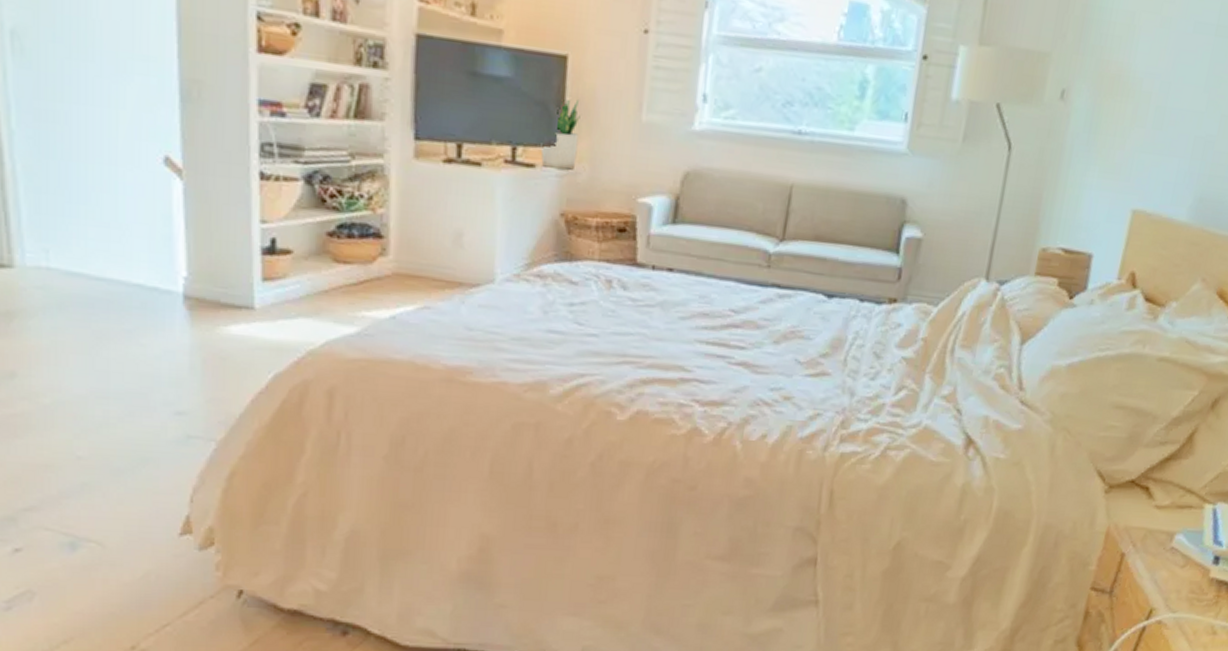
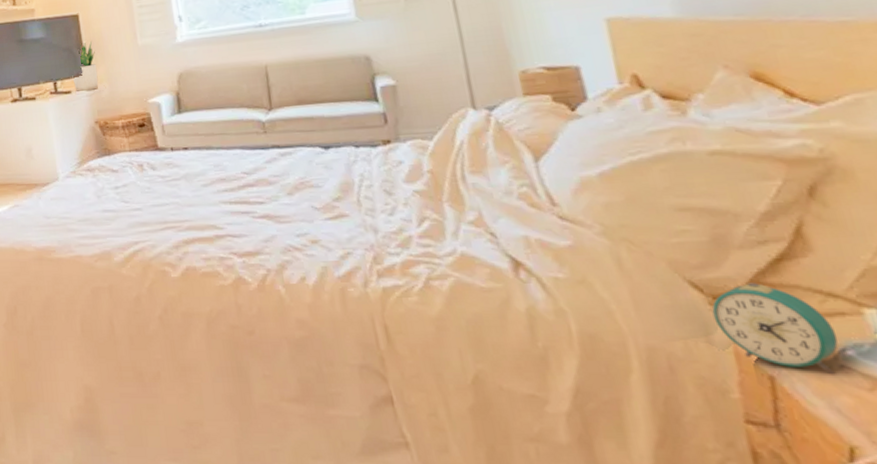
alarm clock: none [1103,476,1180,553] -> present [711,283,838,374]

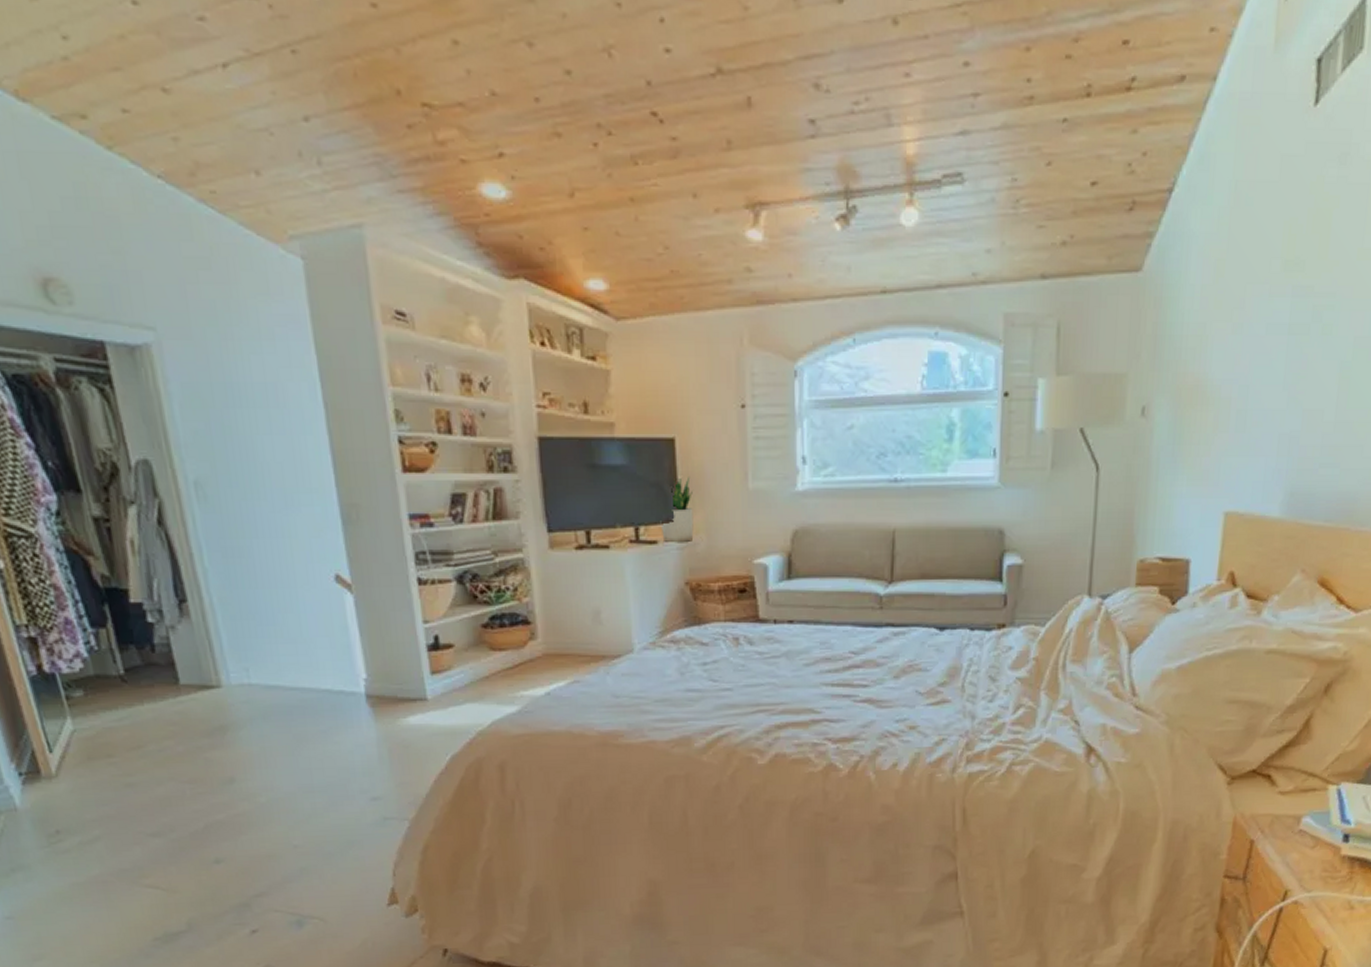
alarm clock: present [711,283,838,374] -> none [1227,765,1306,836]

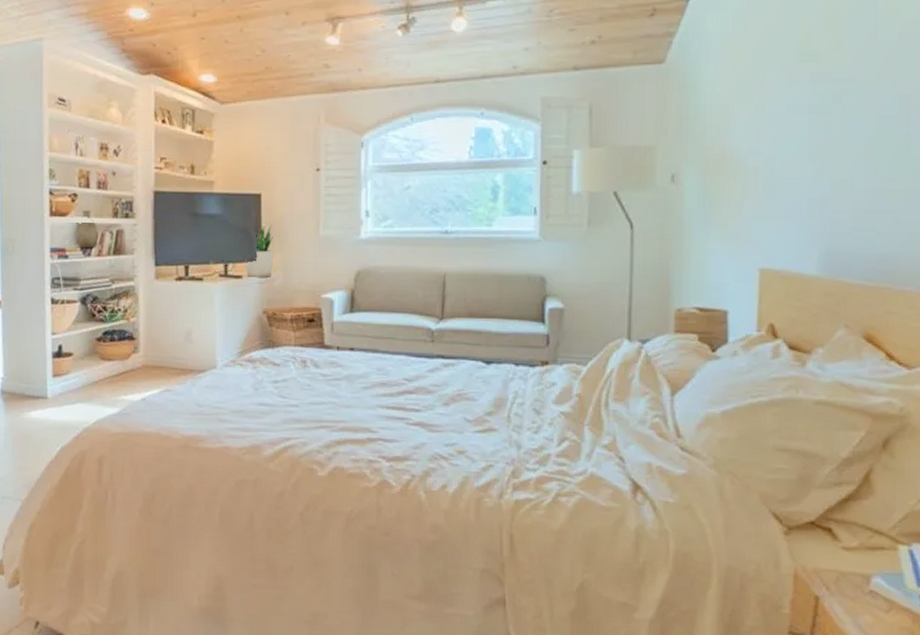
decorative vase: none [439,464,471,513] -> present [75,210,98,249]

